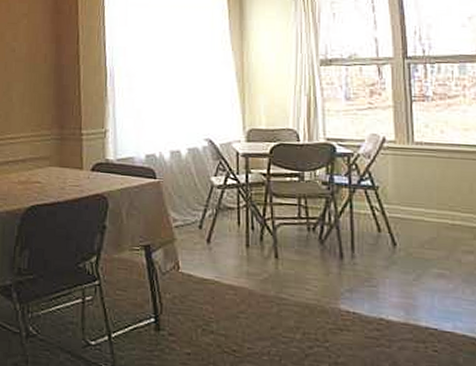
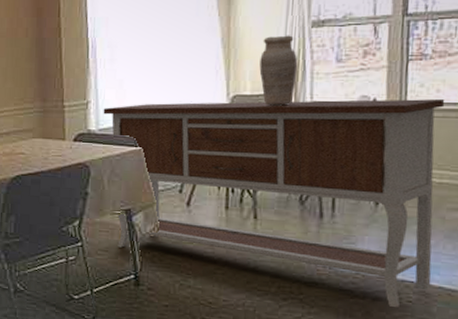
sideboard: none [121,134,455,357] -> present [103,99,445,307]
vase: none [273,72,310,142] -> present [259,35,298,106]

